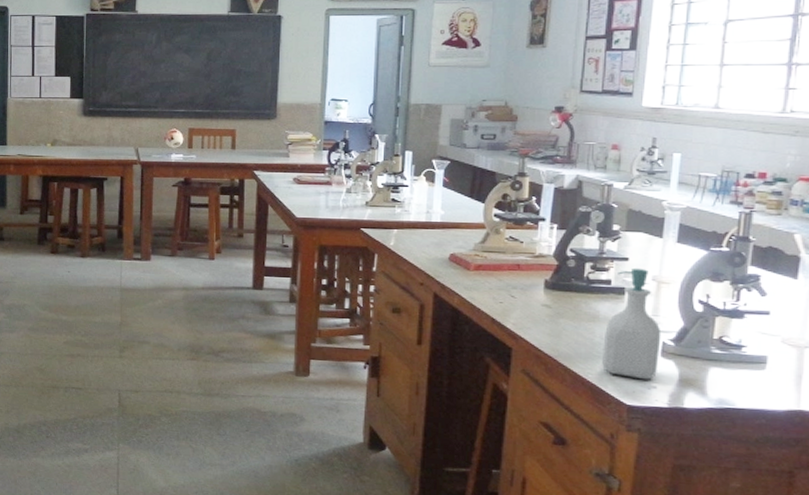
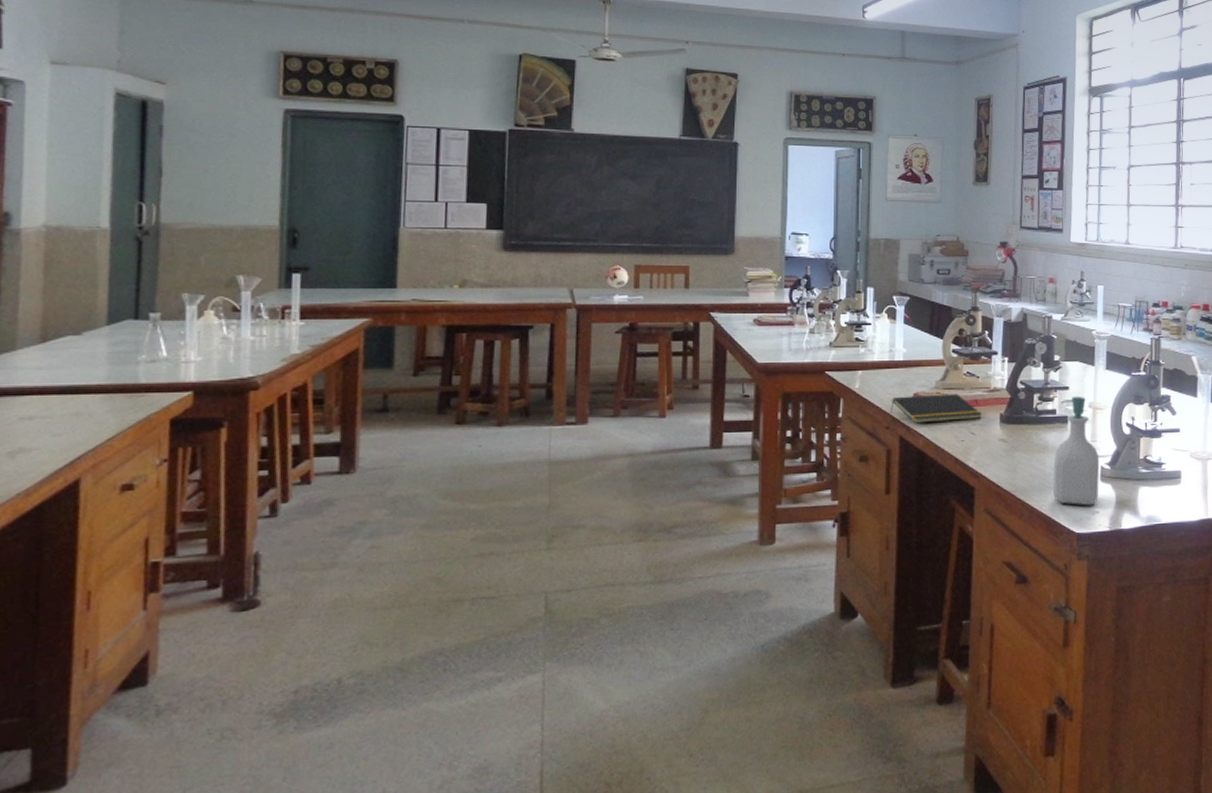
notepad: none [425,256,525,284] -> present [891,393,983,424]

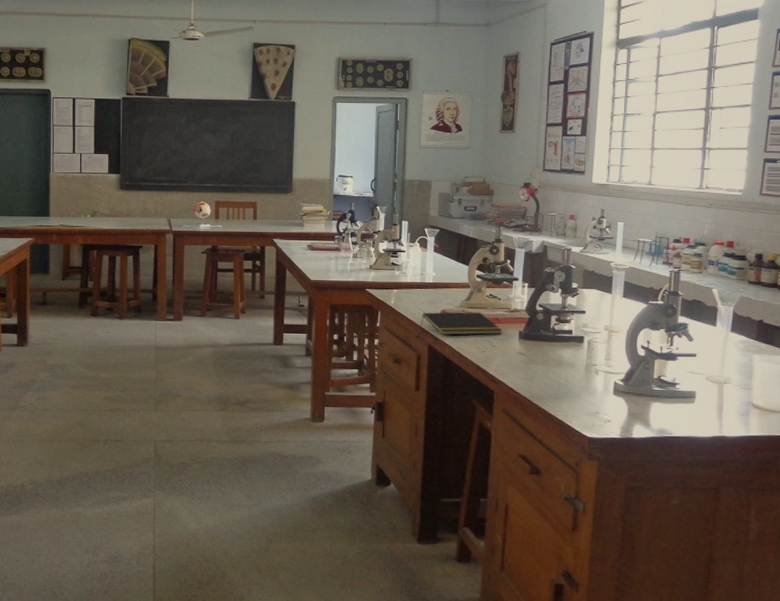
soap bottle: present [1053,396,1100,506] -> none [567,319,613,415]

